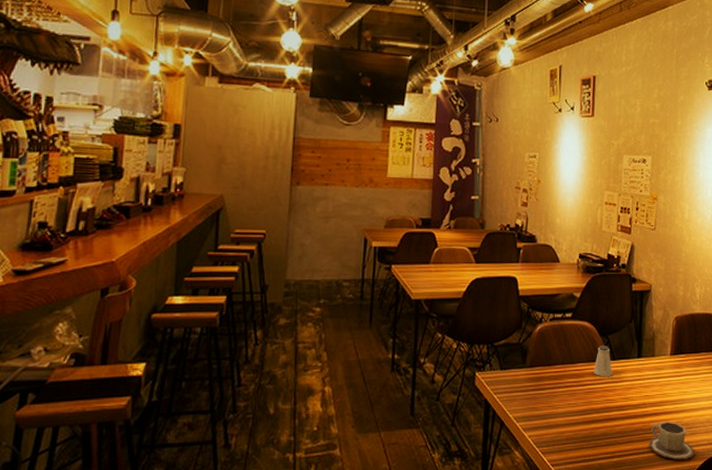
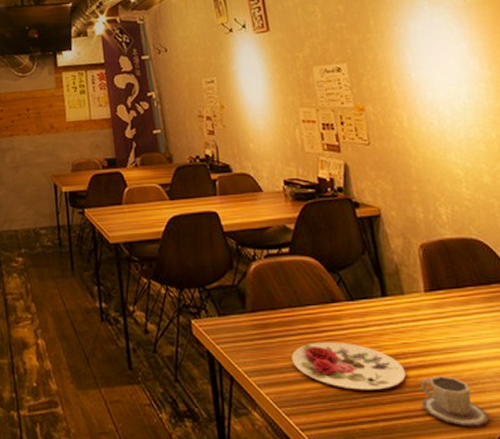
plate: none [556,394,642,433] -> present [291,342,406,390]
saltshaker: present [593,345,613,377] -> none [328,283,355,322]

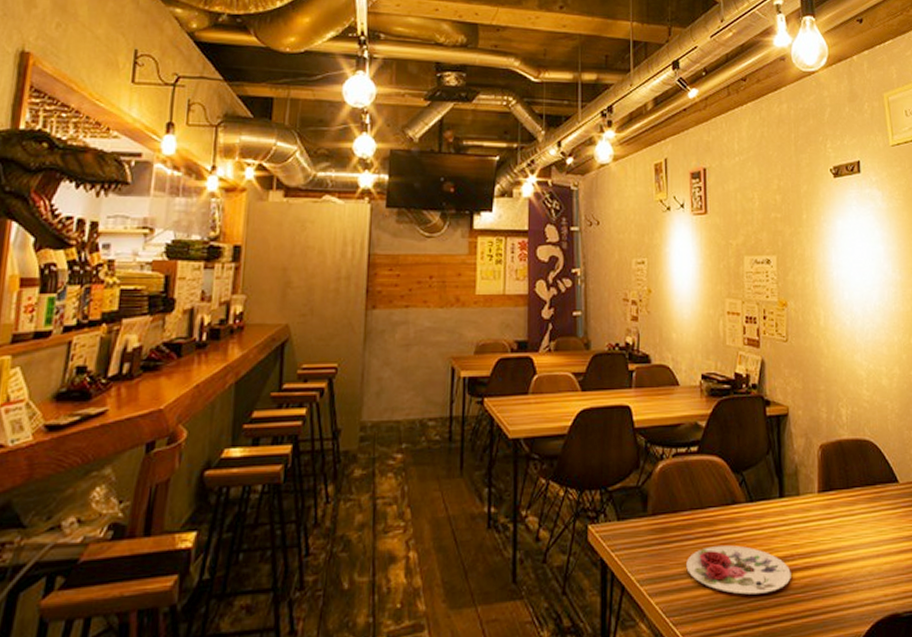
cup: present [420,376,490,426] -> none [801,576,858,626]

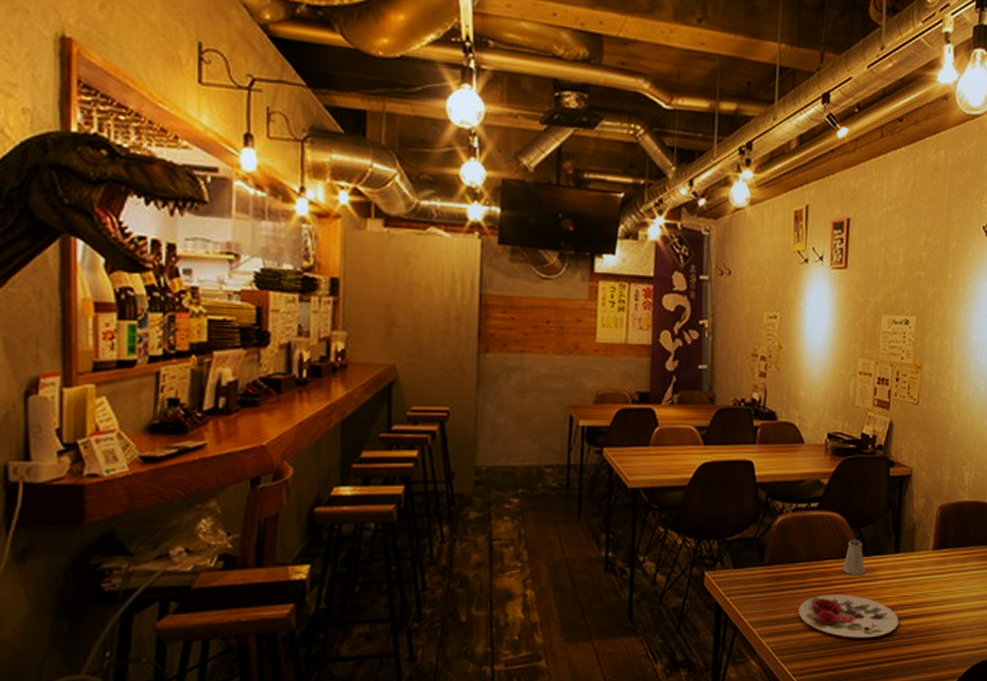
saltshaker: none [728,484,751,524] -> present [843,539,865,576]

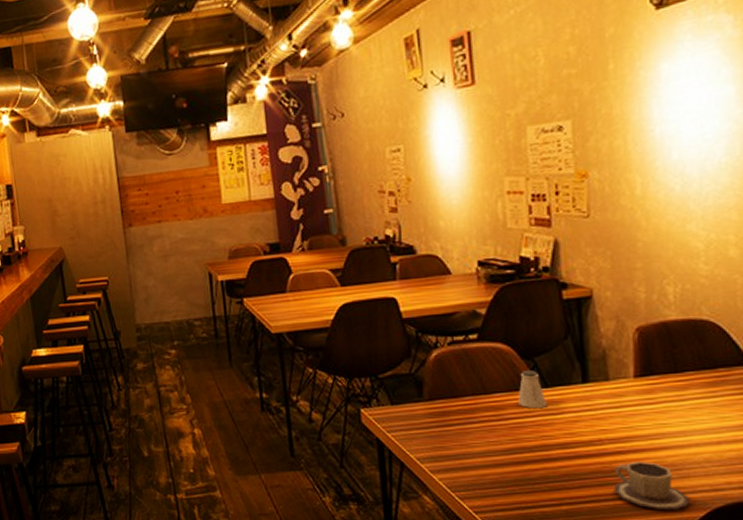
plate: present [798,594,899,638] -> none [471,429,599,475]
cup: none [905,625,958,667] -> present [613,462,690,509]

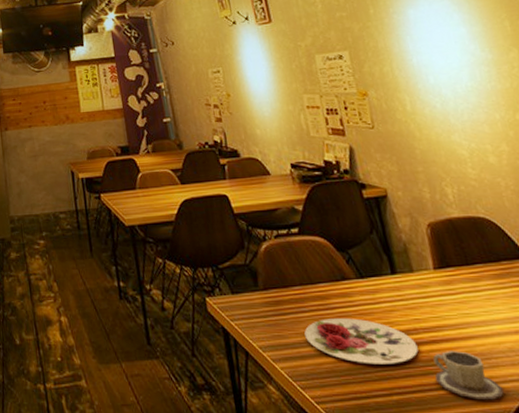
plate: none [471,429,599,475] -> present [304,318,419,364]
saltshaker: present [518,370,547,409] -> none [338,262,365,299]

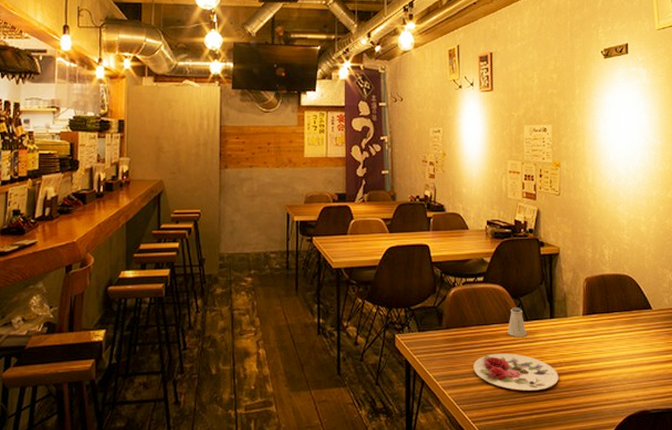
saltshaker: none [338,262,365,299] -> present [508,307,527,338]
cup: present [433,351,504,400] -> none [566,380,613,417]

